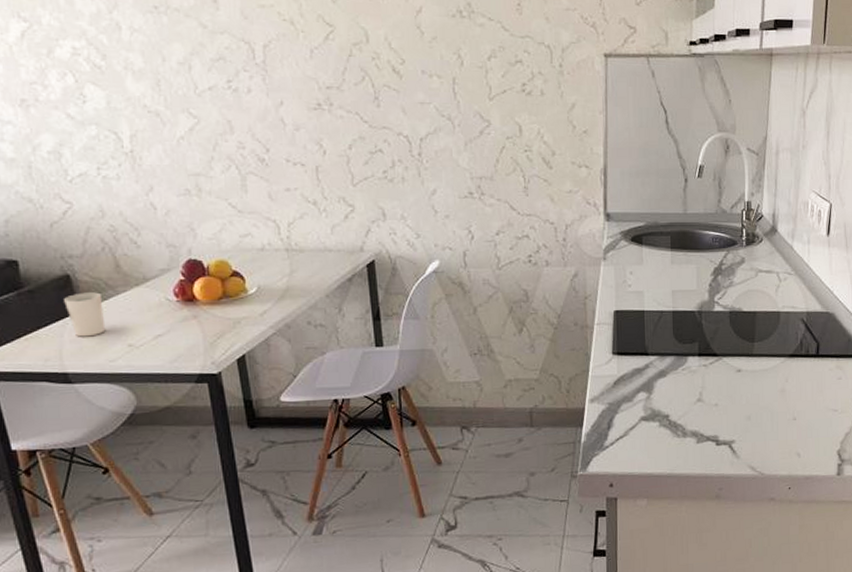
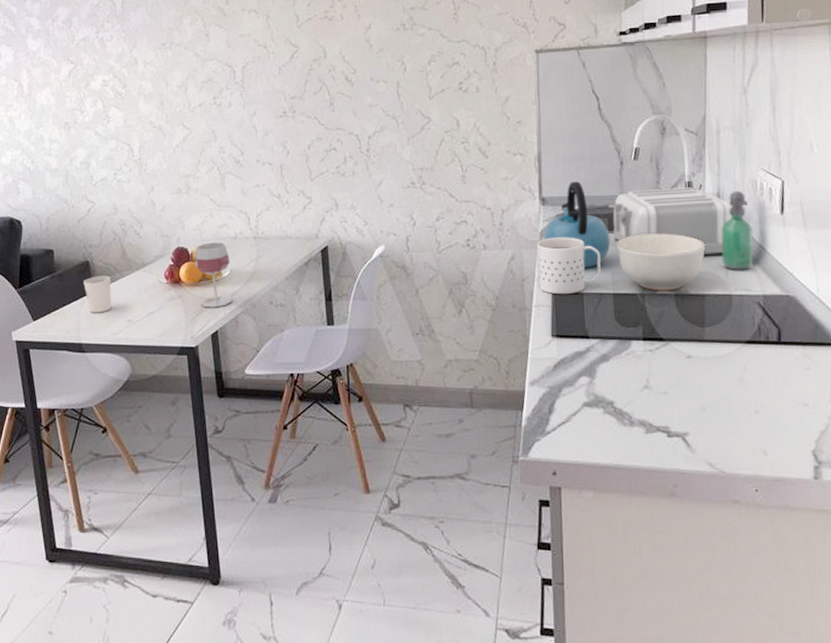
wineglass: none [211,254,262,330] -> present [195,242,233,308]
mug: none [600,254,663,313] -> present [536,237,602,295]
kettle: none [607,197,672,286] -> present [543,181,611,268]
toaster: none [671,207,785,273] -> present [608,187,732,254]
bowl: none [677,252,760,309] -> present [616,233,706,291]
soap dispenser: none [773,212,802,289] -> present [721,191,753,270]

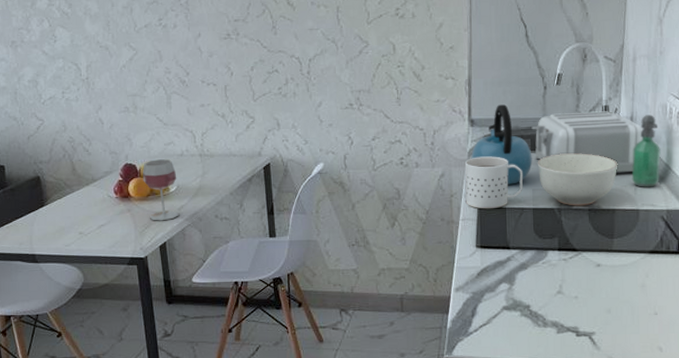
cup: present [83,275,112,313] -> none [35,190,64,226]

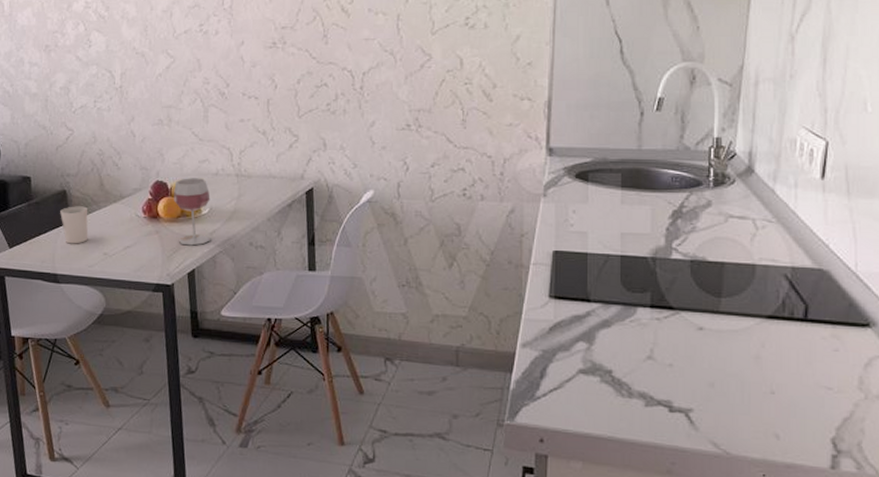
cup: none [35,190,64,226] -> present [60,206,89,244]
mug: present [464,156,524,209] -> none [538,191,611,254]
kettle: present [471,104,532,185] -> none [547,132,622,226]
toaster: present [531,111,643,173] -> none [623,144,765,219]
bowl: present [537,153,618,206] -> none [628,192,731,256]
soap dispenser: present [631,115,661,187] -> none [747,150,786,238]

